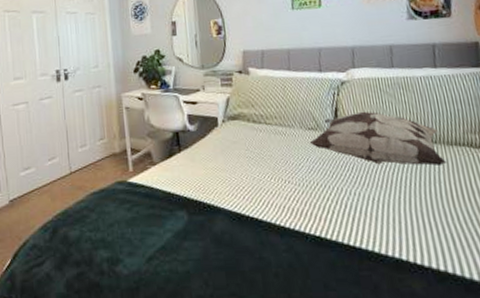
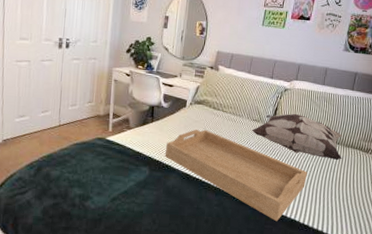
serving tray: none [203,151,403,265] -> present [165,129,307,222]

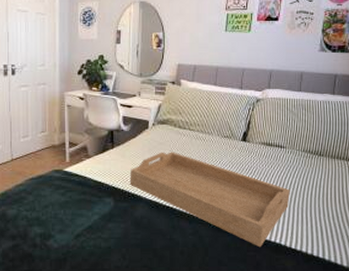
decorative pillow: present [251,113,342,160] -> none [223,125,328,174]

